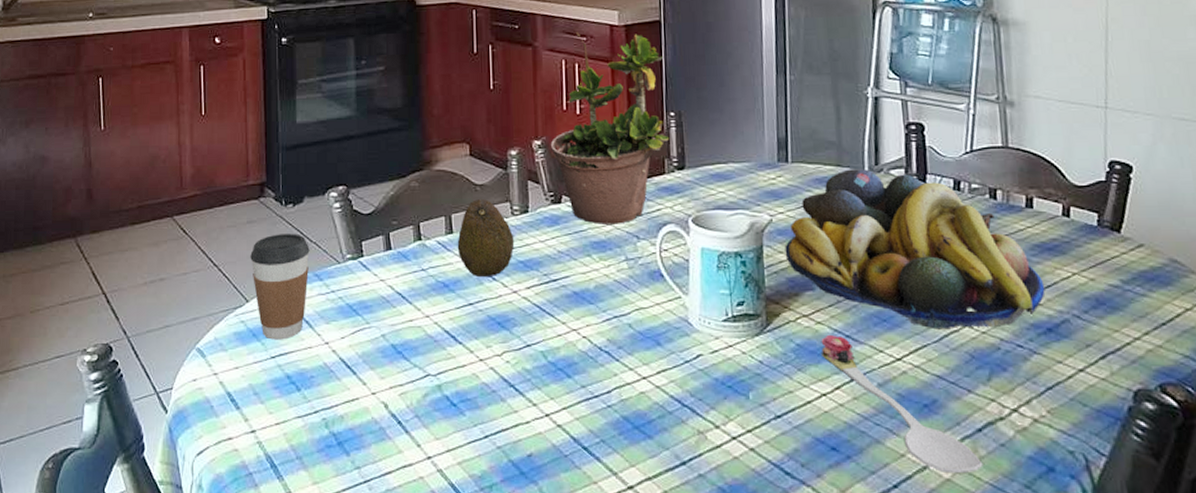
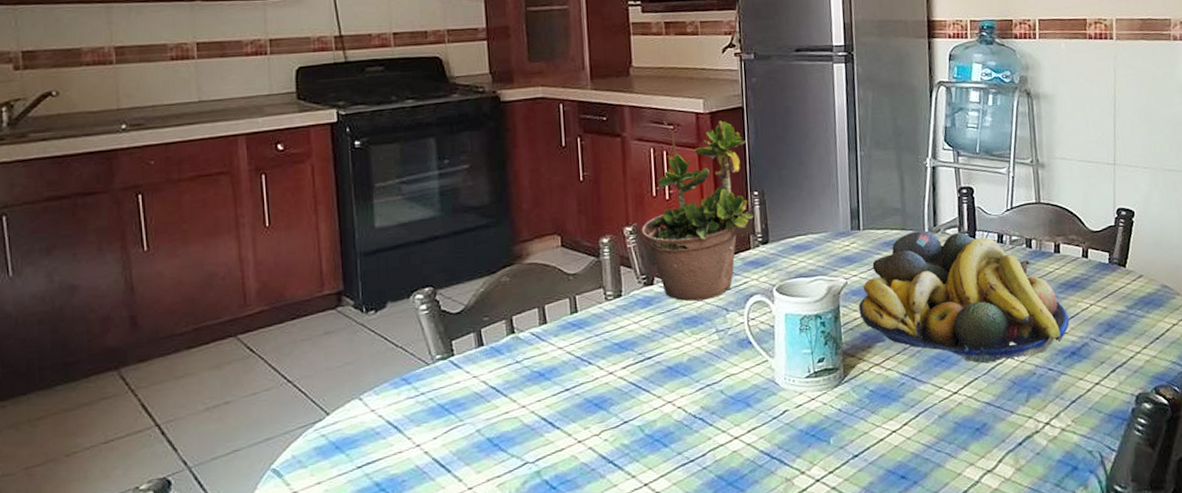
coffee cup: present [250,234,310,340] -> none [329,340,396,450]
fruit: present [457,199,515,276] -> none [551,287,609,363]
spoon: present [820,334,983,474] -> none [890,378,1023,484]

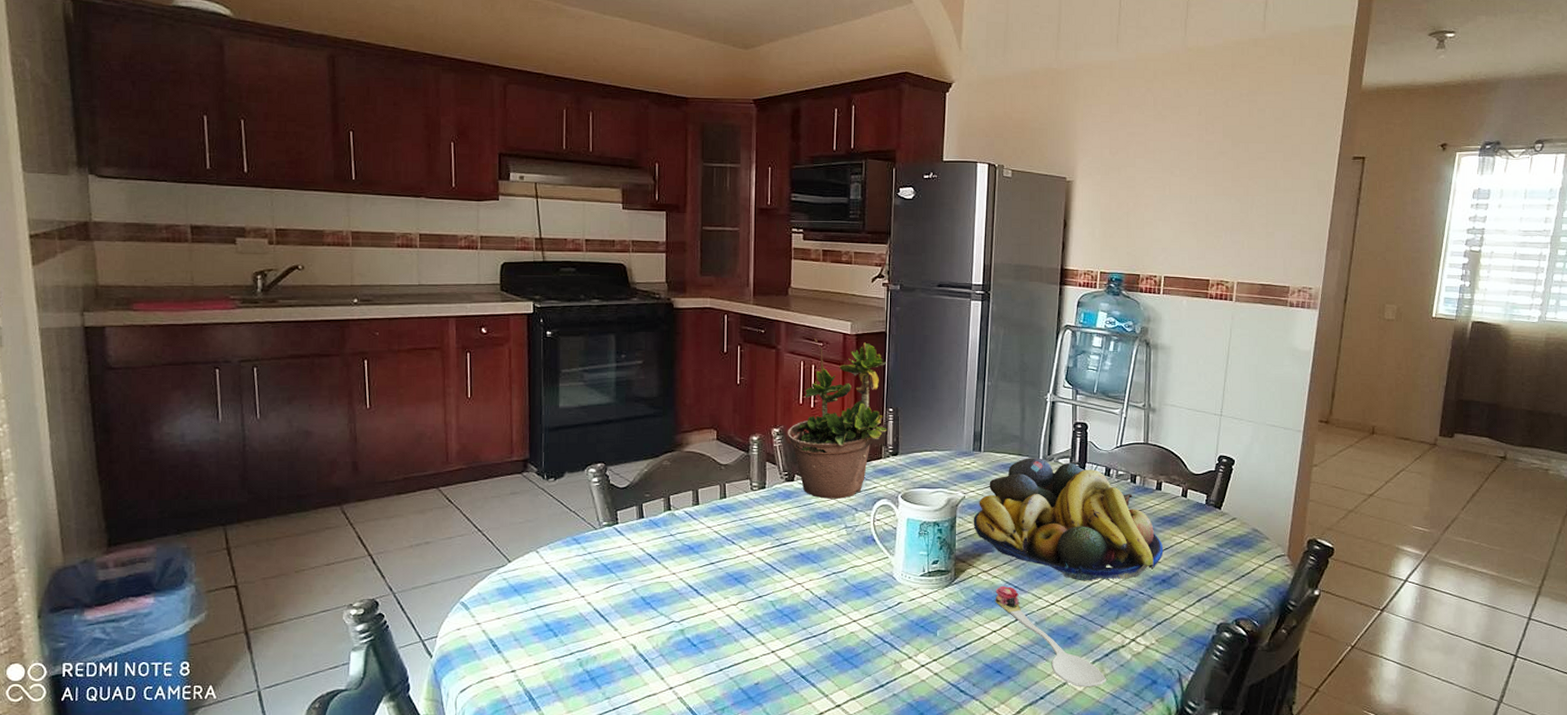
spoon: none [890,378,1023,484] -> present [994,585,1107,687]

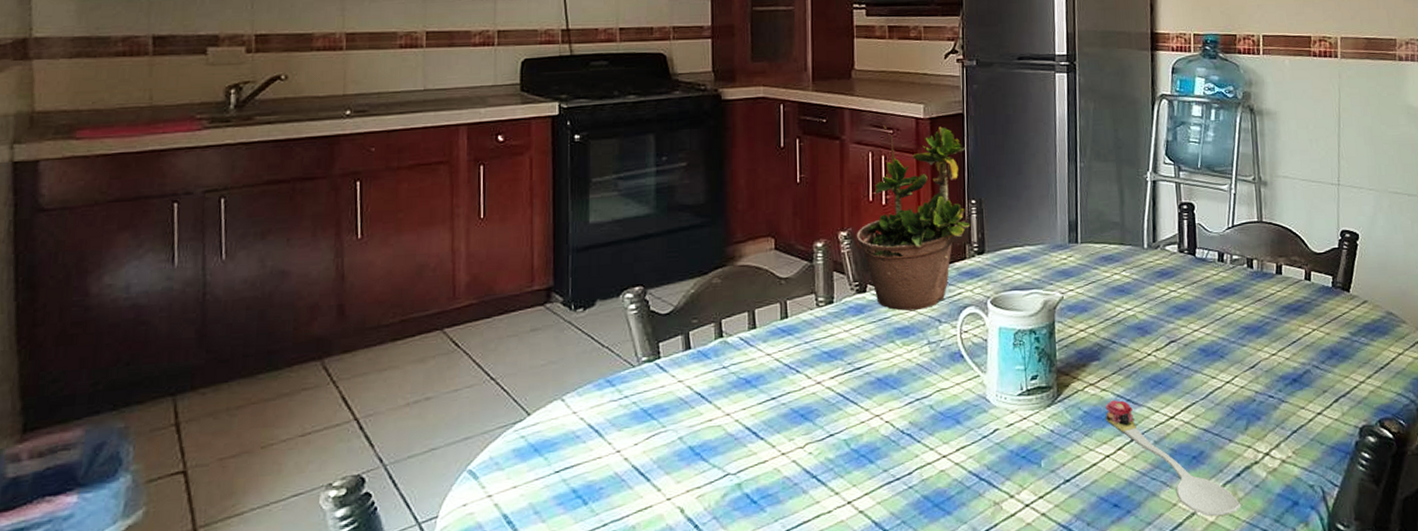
fruit bowl: present [973,458,1164,581] -> none [1074,246,1292,388]

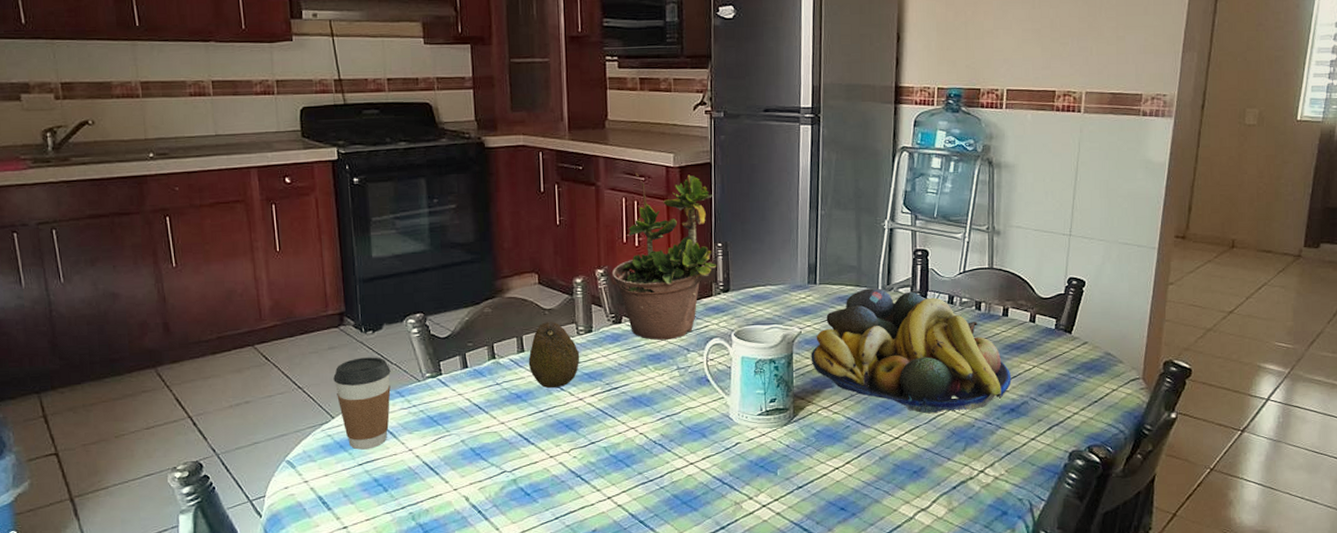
coffee cup: none [533,339,601,454] -> present [333,357,391,450]
fruit: none [760,292,819,370] -> present [528,322,580,388]
fruit bowl: none [1074,246,1292,388] -> present [811,288,1012,414]
spoon: present [1105,399,1241,517] -> none [835,421,955,521]

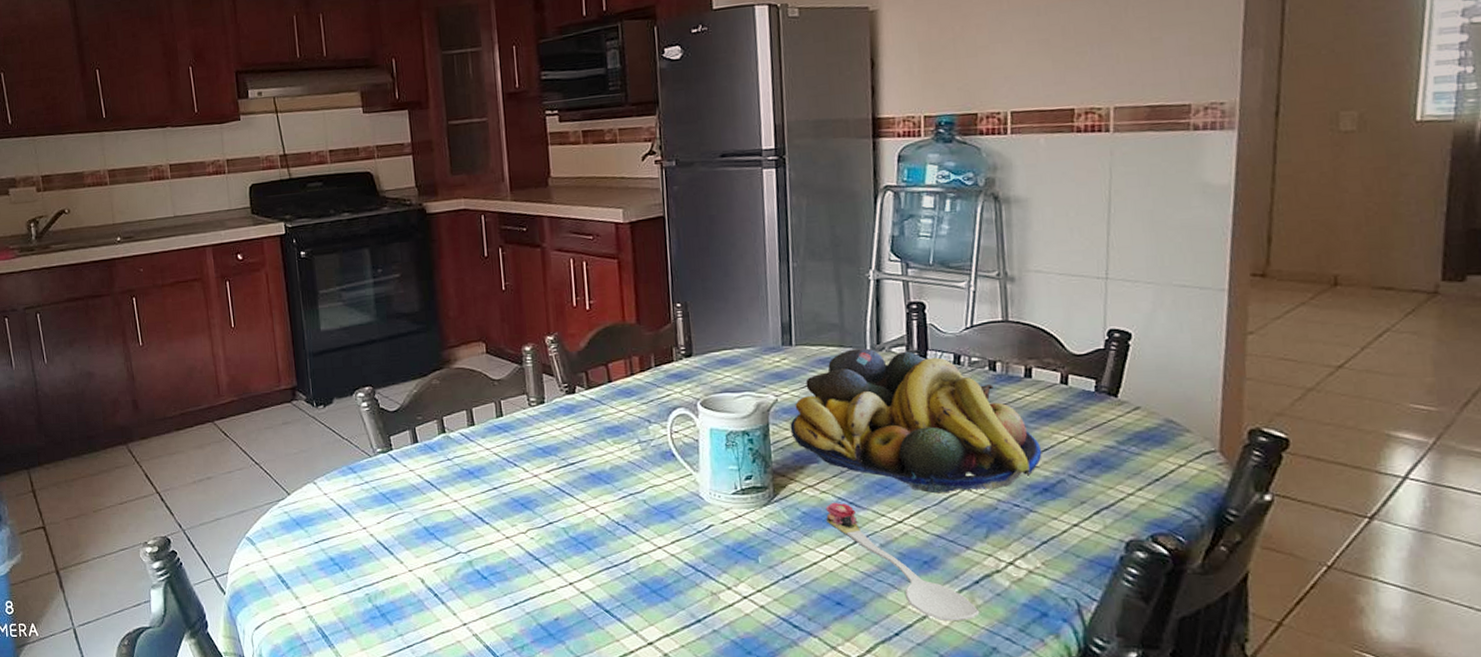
coffee cup: present [333,357,391,450] -> none [288,432,343,527]
fruit: present [528,322,580,388] -> none [479,393,533,463]
potted plant: present [611,161,717,340] -> none [562,216,677,411]
spoon: none [835,421,955,521] -> present [825,502,980,622]

